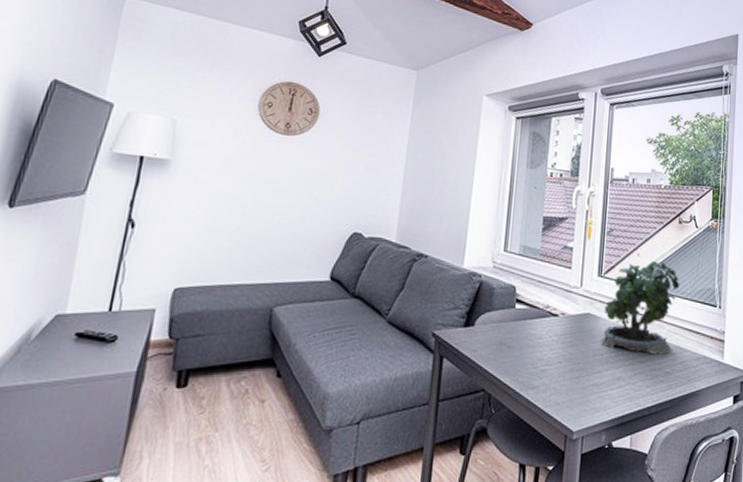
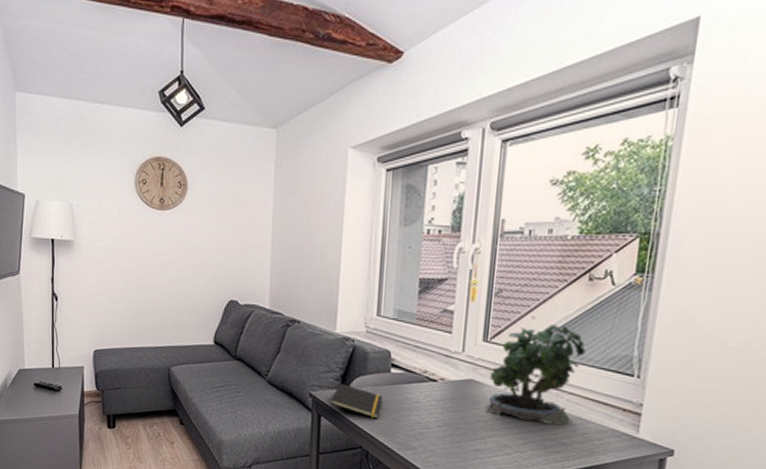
notepad: none [452,321,507,358] -> present [329,383,383,419]

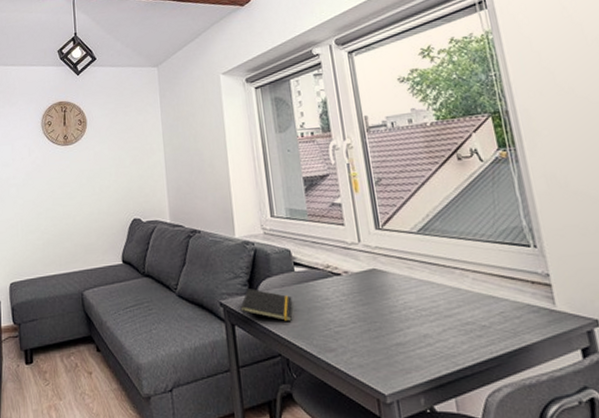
potted plant: present [485,316,586,426] -> none [391,199,485,307]

